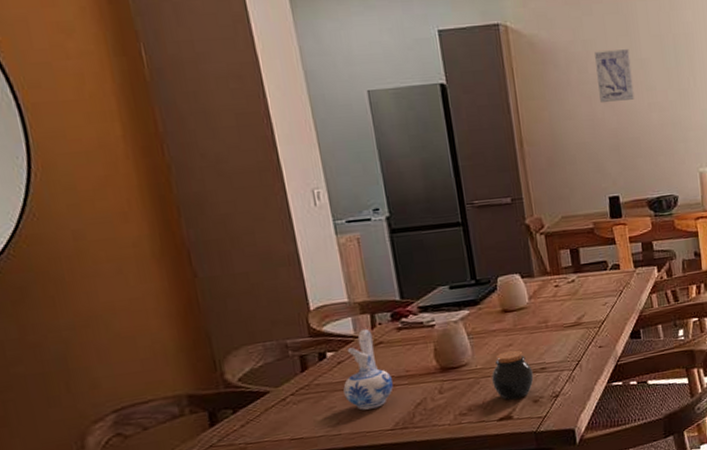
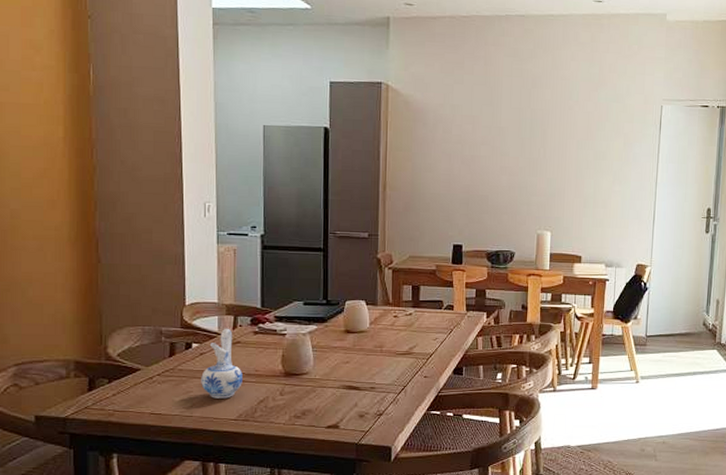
jar: present [492,350,534,400] -> none [327,367,363,411]
wall art: present [595,49,635,104] -> none [458,116,490,162]

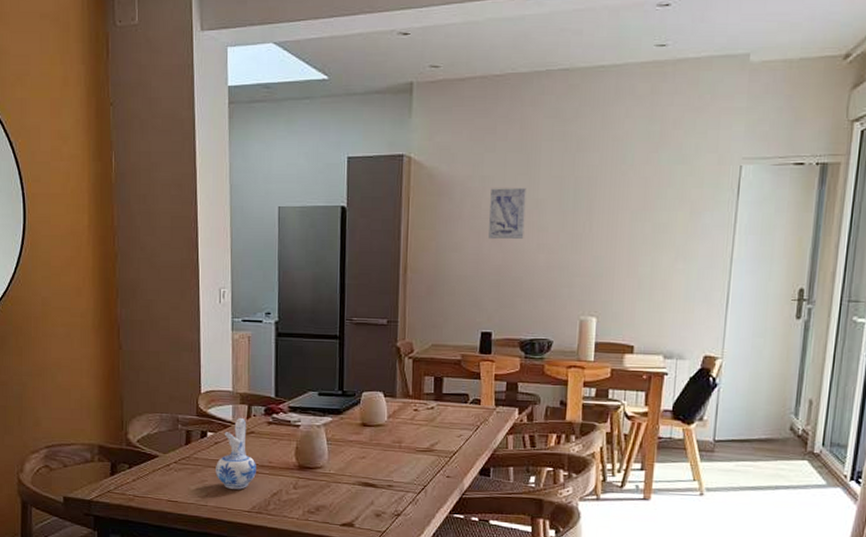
wall art: none [458,116,490,162] -> present [489,188,526,240]

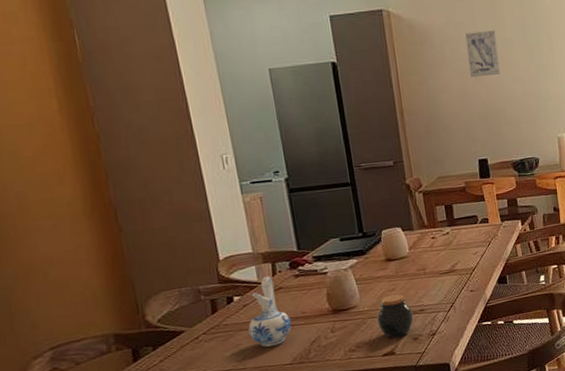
jar: none [342,462,380,509] -> present [377,294,414,338]

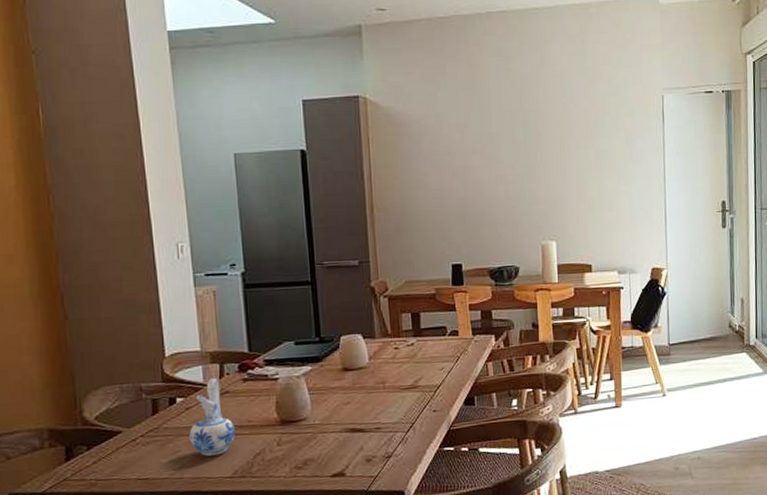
jar: present [377,294,414,338] -> none [328,408,368,457]
wall art: present [465,30,501,78] -> none [447,124,482,174]

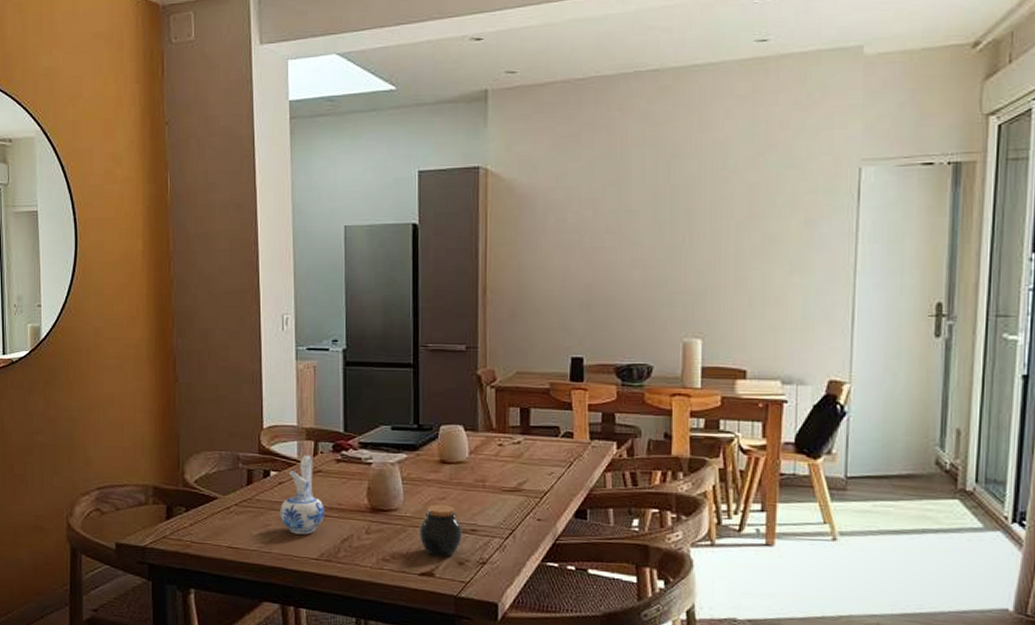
jar: none [328,408,368,457] -> present [420,504,462,557]

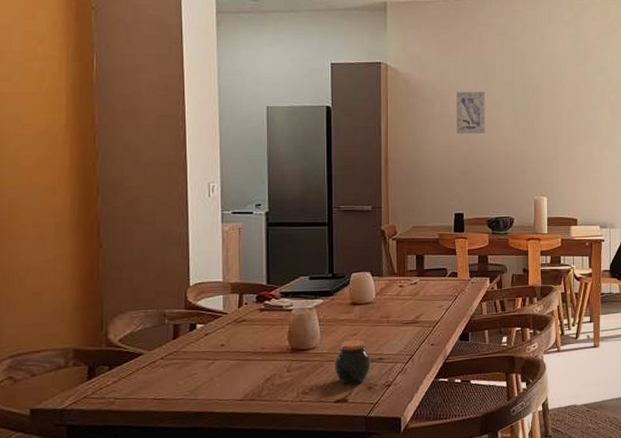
ceramic pitcher: present [280,454,324,535] -> none [206,306,249,379]
wall art: none [576,199,617,256] -> present [456,91,486,134]

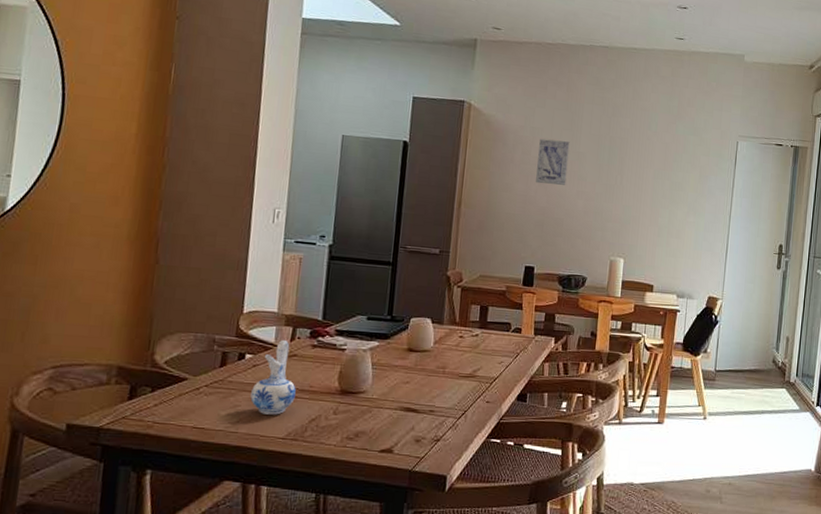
ceramic pitcher: none [206,306,249,379] -> present [250,339,296,415]
jar: present [335,339,371,384] -> none [383,387,422,435]

